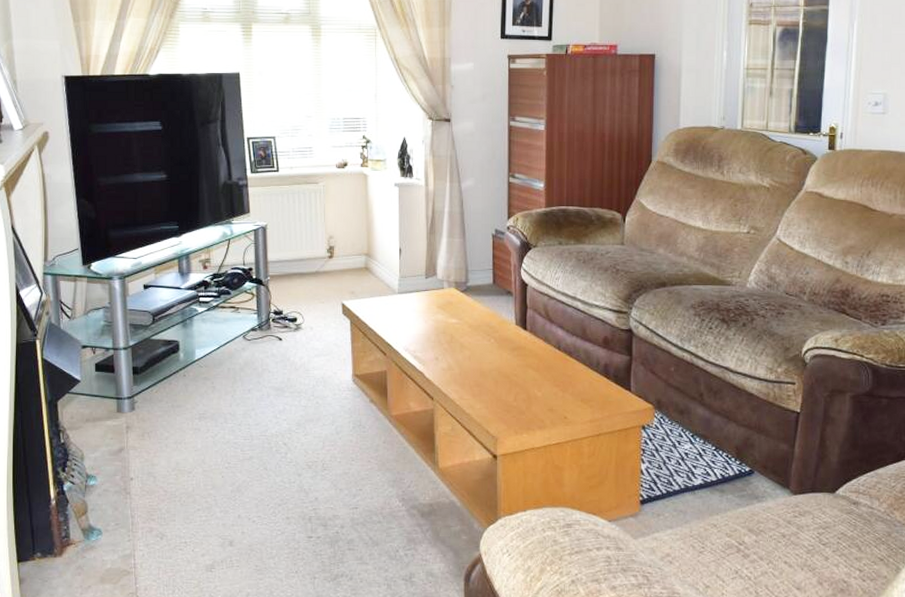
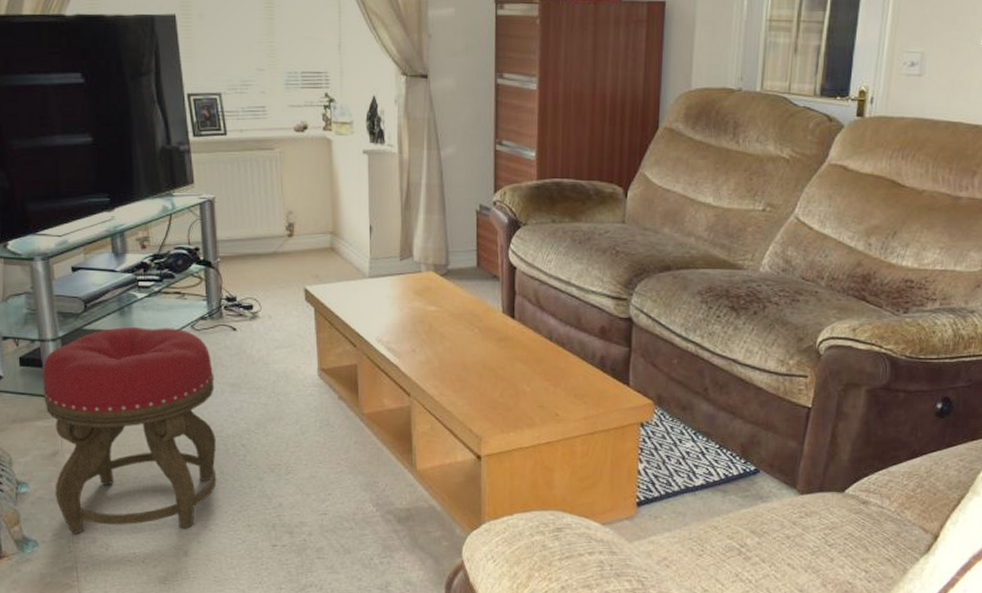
stool: none [114,337,262,523] -> present [43,327,217,534]

